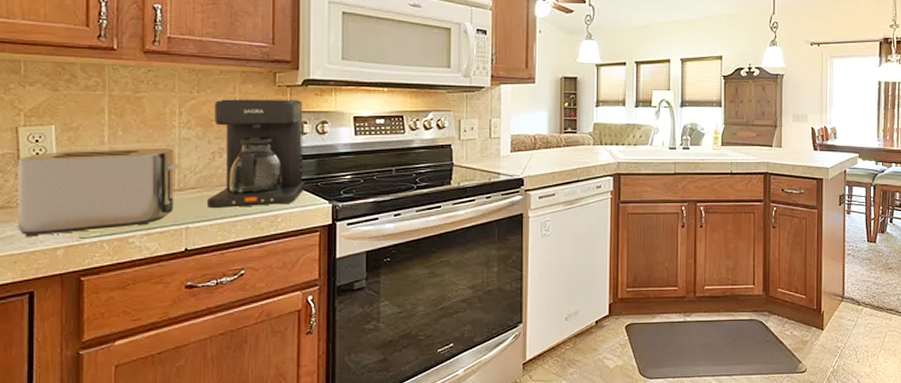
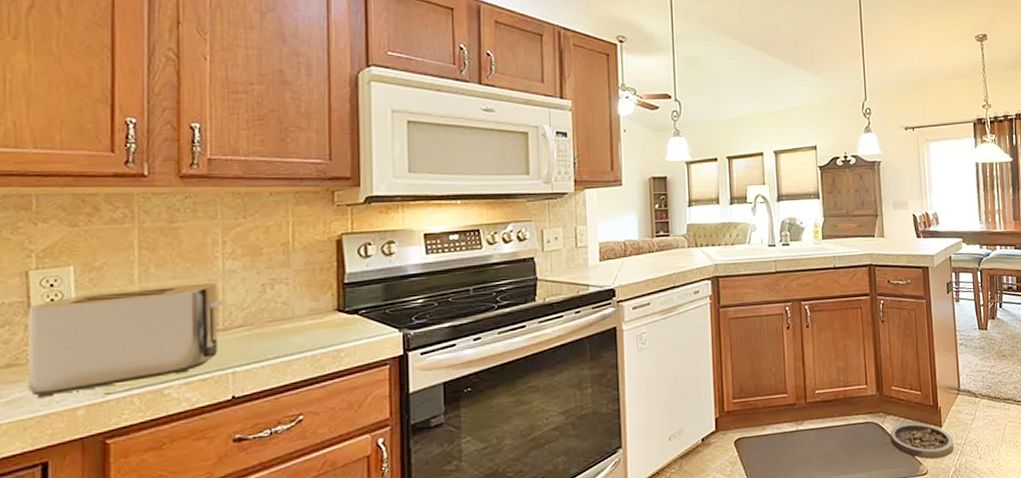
coffee maker: present [206,99,306,209] -> none [256,220,372,349]
pet bowl: none [773,323,834,359] -> present [891,422,954,459]

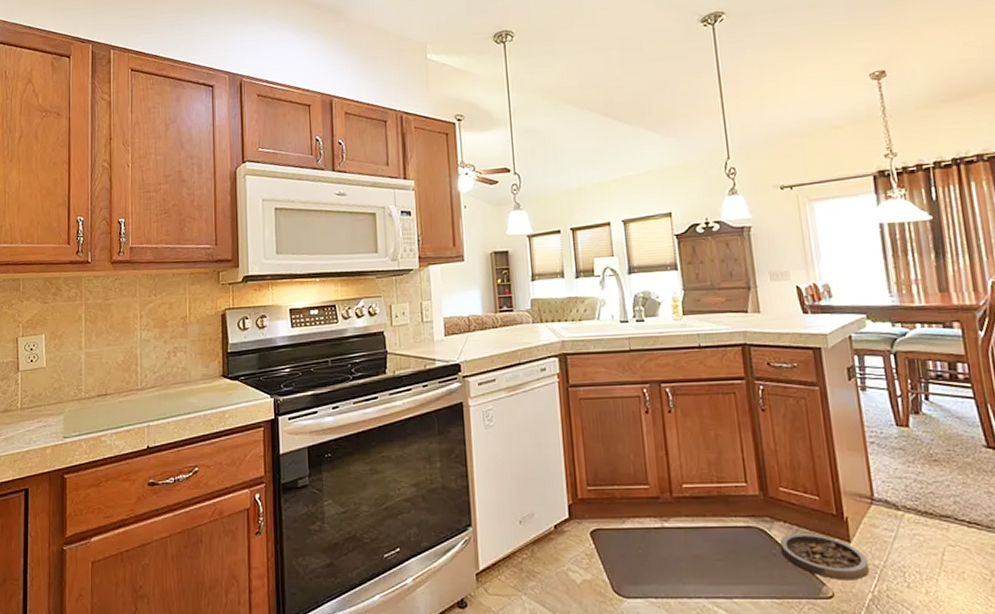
toaster: present [27,283,223,398] -> none [16,350,140,437]

